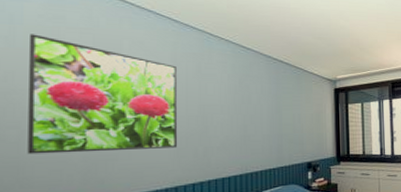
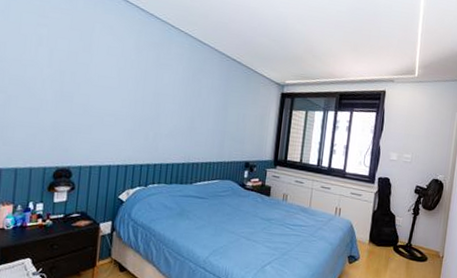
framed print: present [27,34,178,155] -> none [11,10,139,129]

